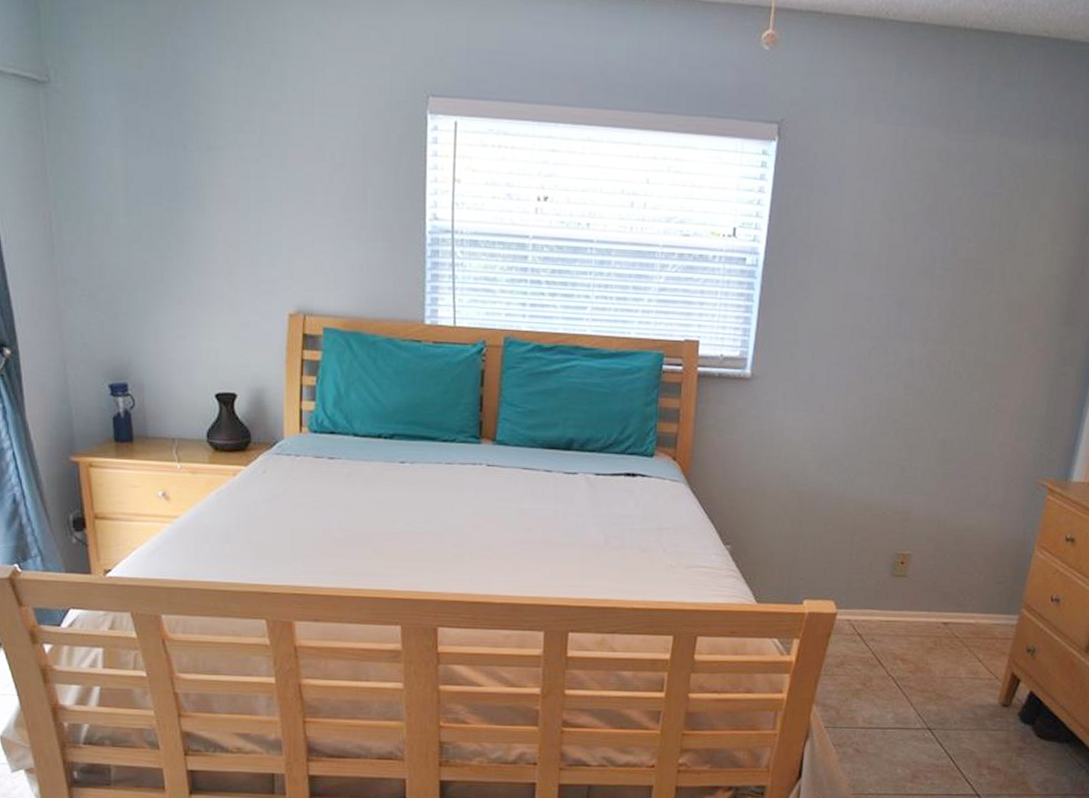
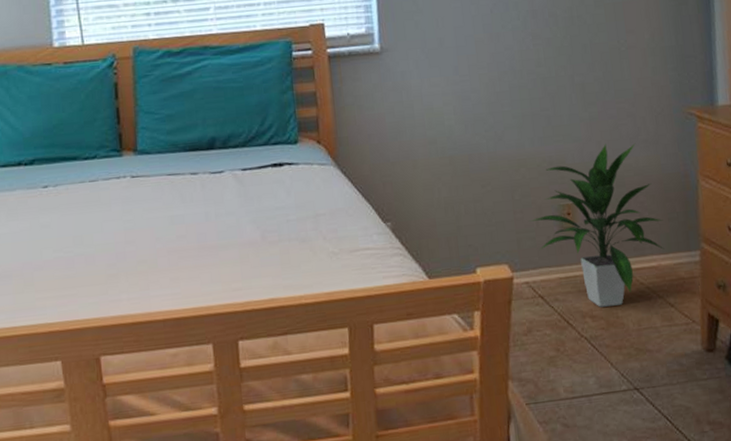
indoor plant: none [863,502,991,653] -> present [529,143,664,307]

